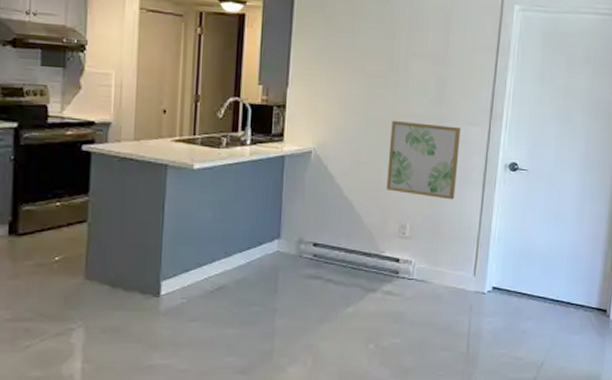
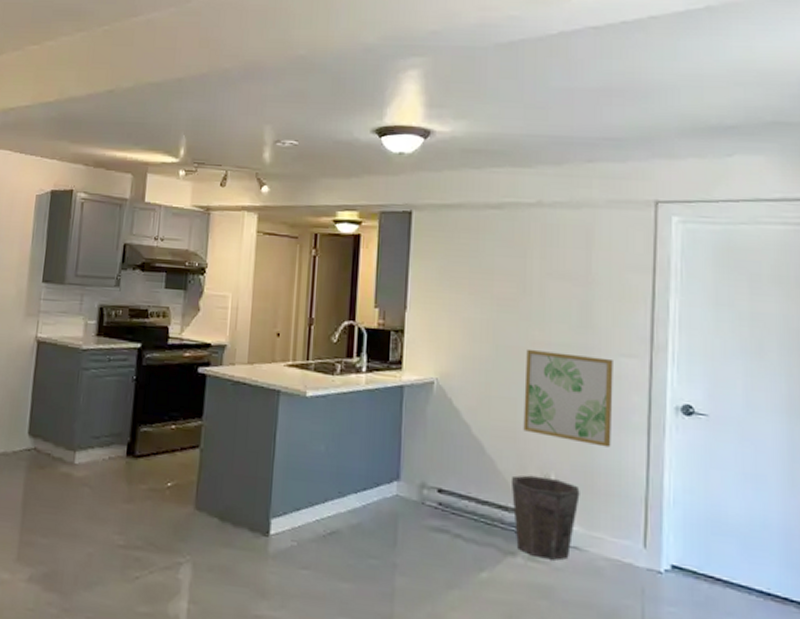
waste bin: none [374,226,429,292] -> present [510,475,580,561]

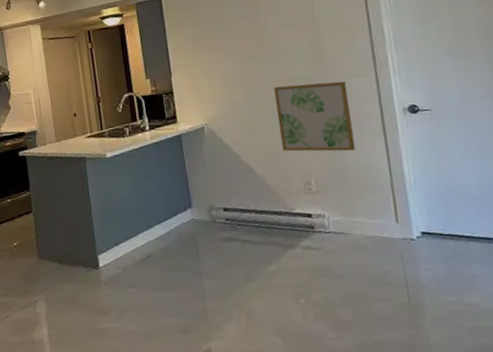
waste bin: present [510,475,580,561] -> none [280,183,338,246]

